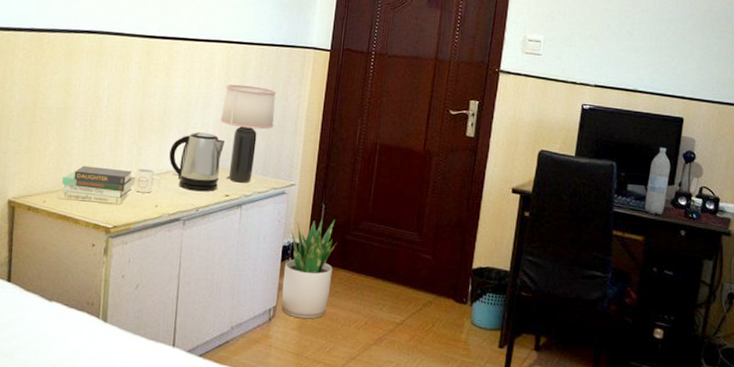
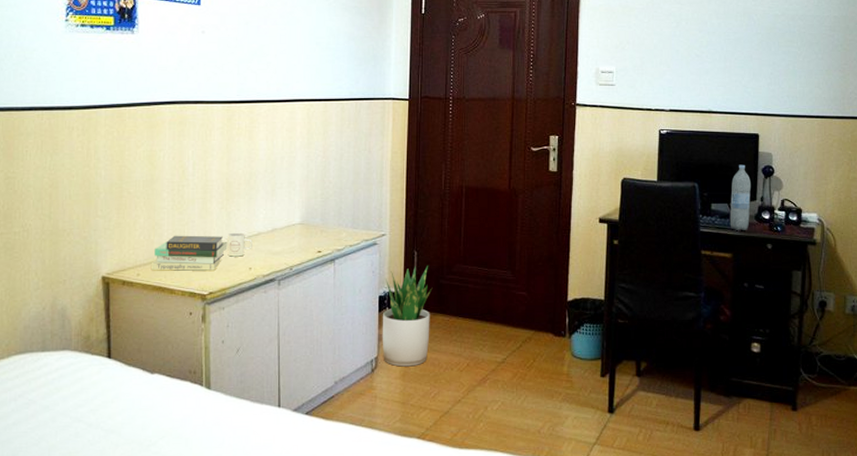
kettle: present [169,132,226,192] -> none [259,191,313,250]
table lamp: present [220,84,276,183] -> none [306,141,360,238]

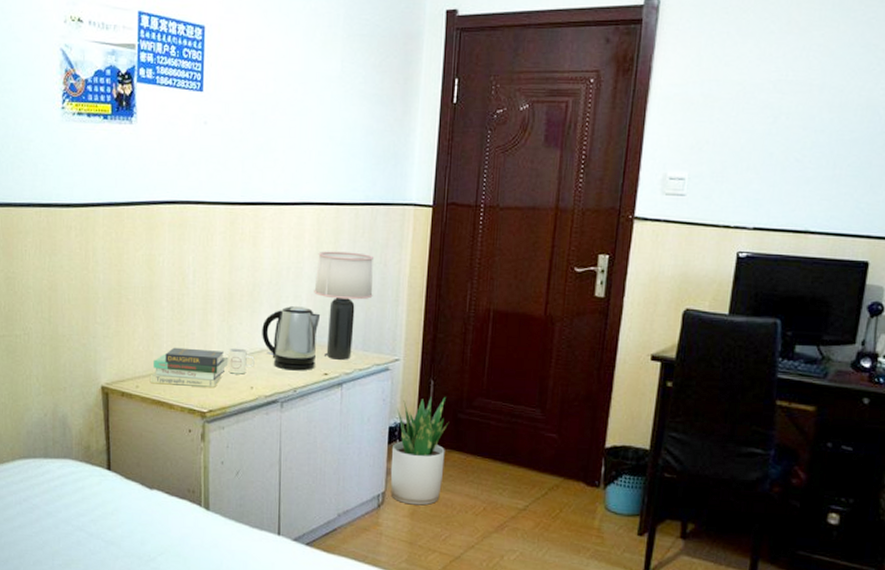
kettle: none [259,191,313,250] -> present [262,305,321,371]
table lamp: none [306,141,360,238] -> present [314,251,373,360]
water bottle: present [730,164,751,231] -> none [817,299,851,381]

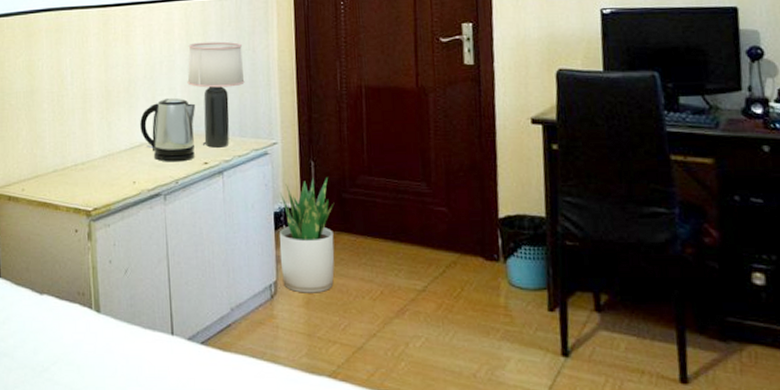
books: present [149,347,229,387] -> none [34,147,110,186]
mug: present [227,347,255,375] -> none [109,143,135,170]

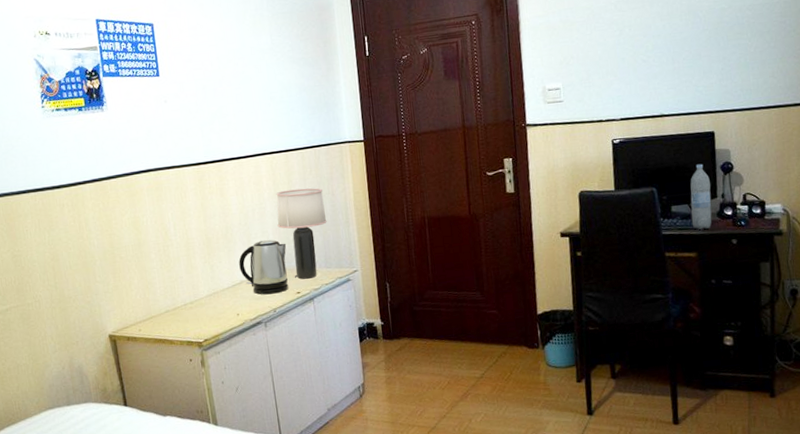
planter: present [279,178,335,293] -> none [363,295,410,391]
water bottle: none [704,46,735,130] -> present [690,163,712,230]

